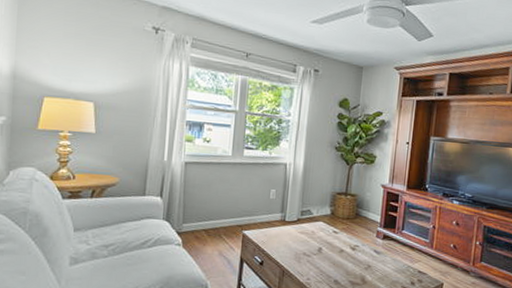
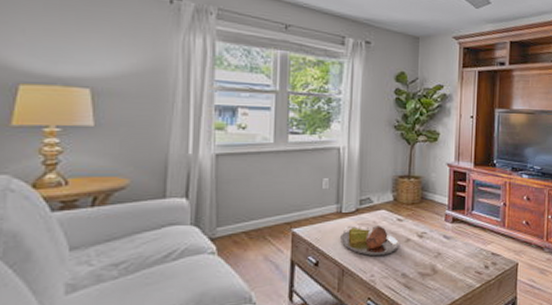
serving tray: none [283,232,334,262] -> present [340,225,399,256]

